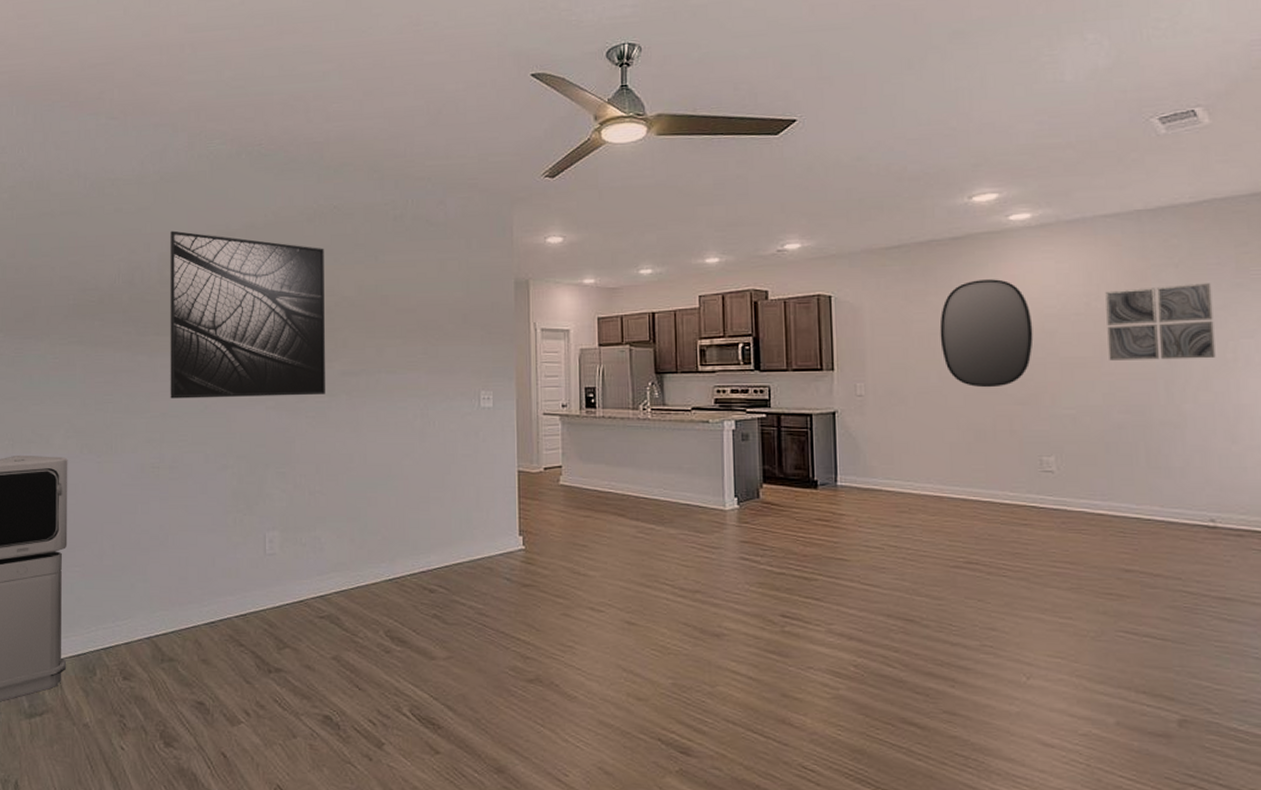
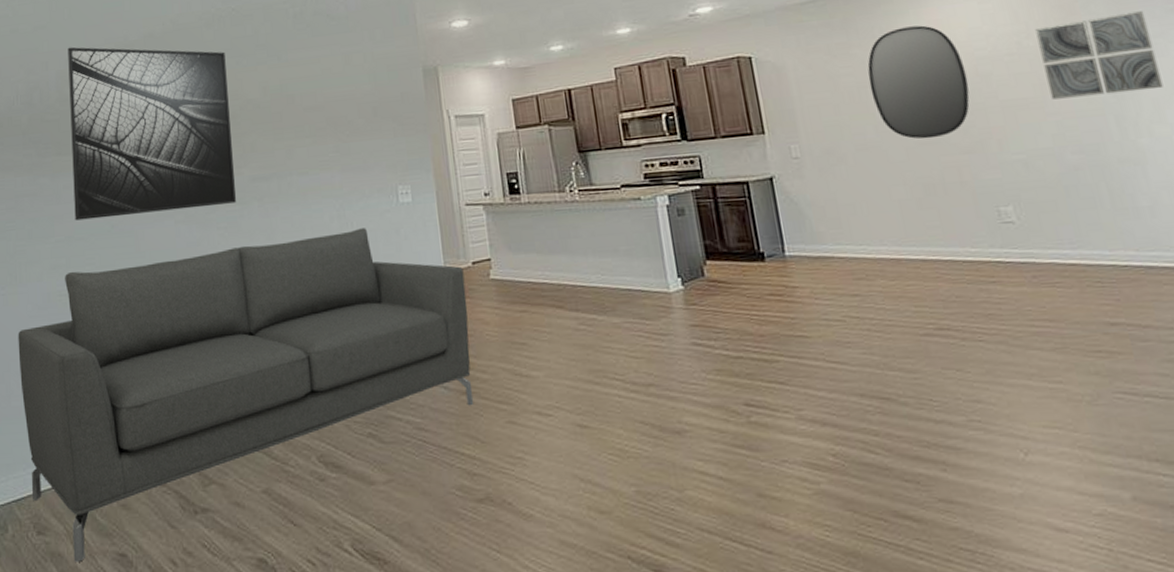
sofa: none [111,428,536,706] -> present [18,228,474,562]

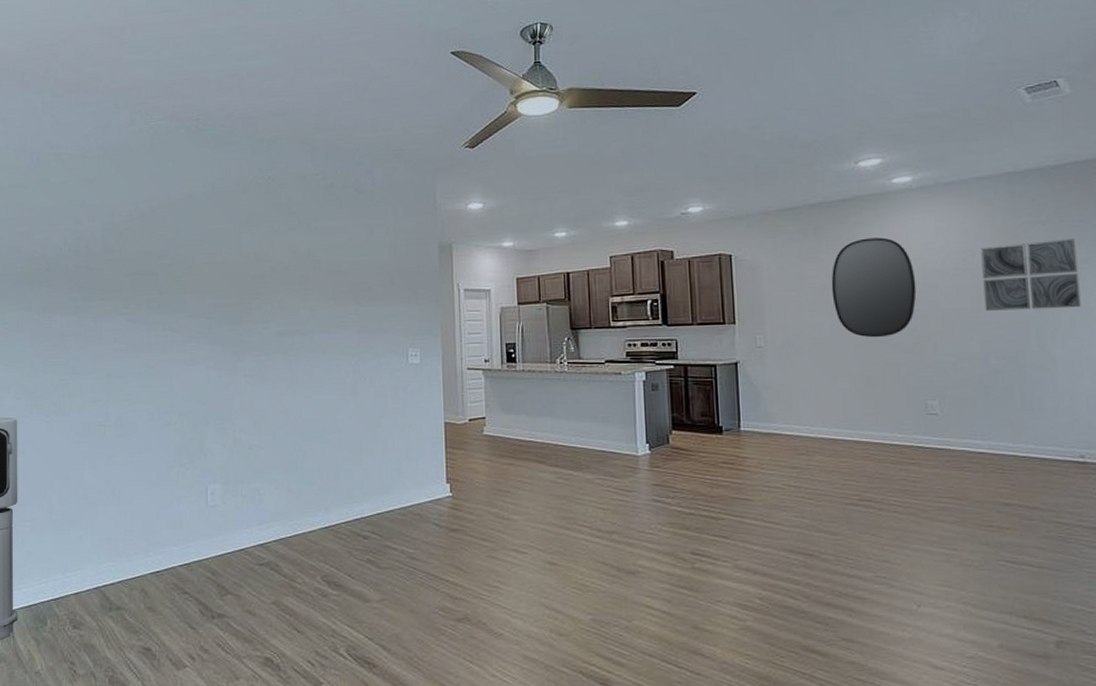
sofa: present [18,228,474,562] -> none [60,383,462,653]
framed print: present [68,47,236,221] -> none [113,201,262,360]

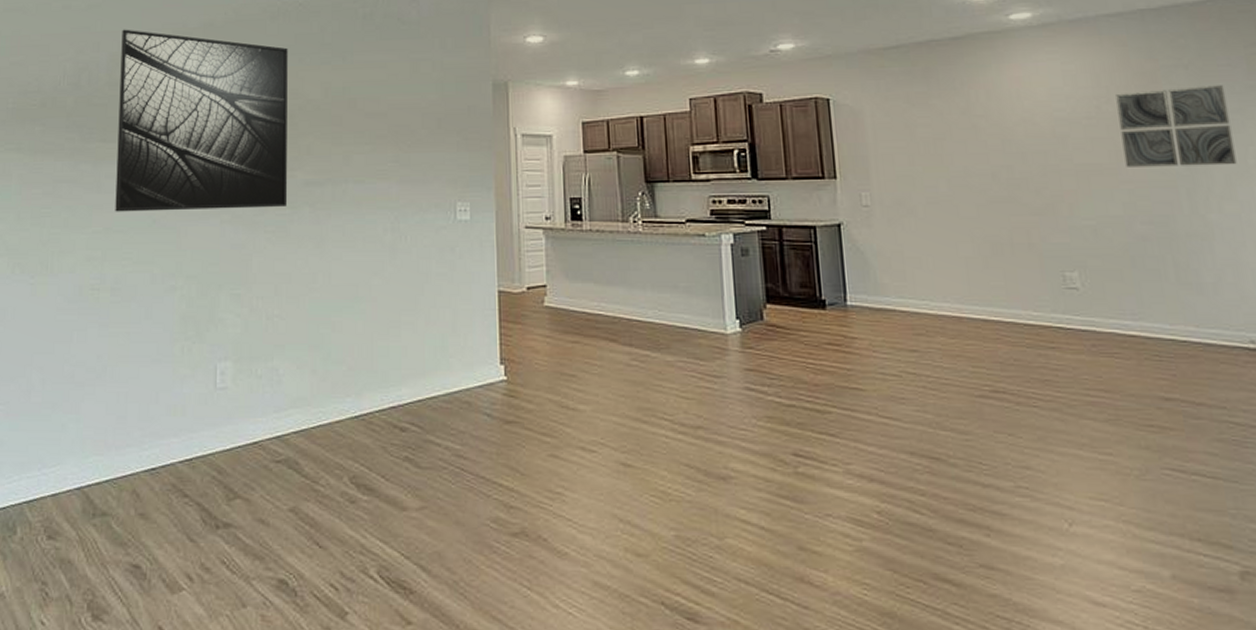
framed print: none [113,201,262,360] -> present [115,29,288,212]
home mirror: present [831,237,917,338] -> none [945,81,1045,197]

